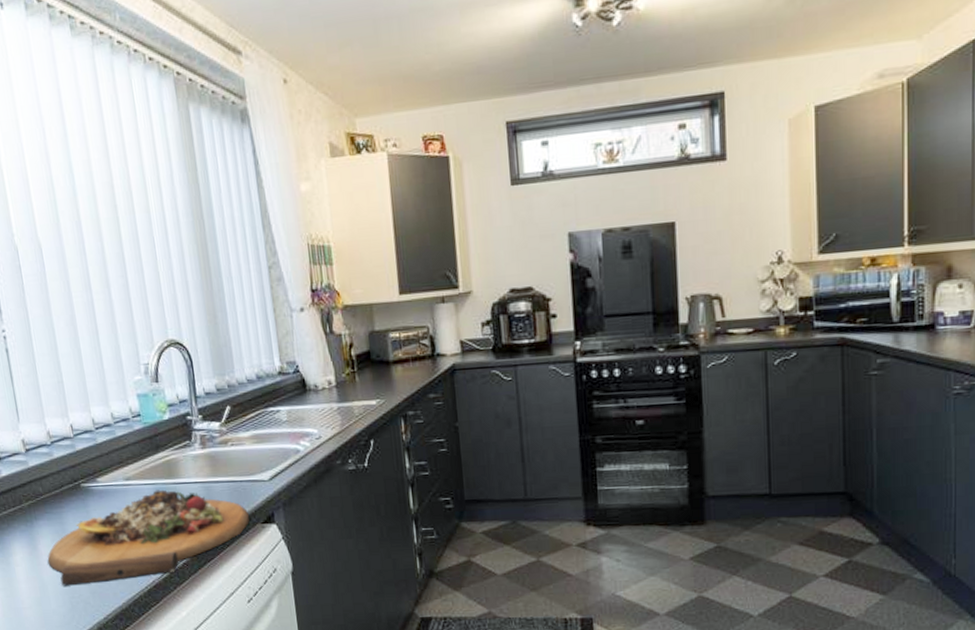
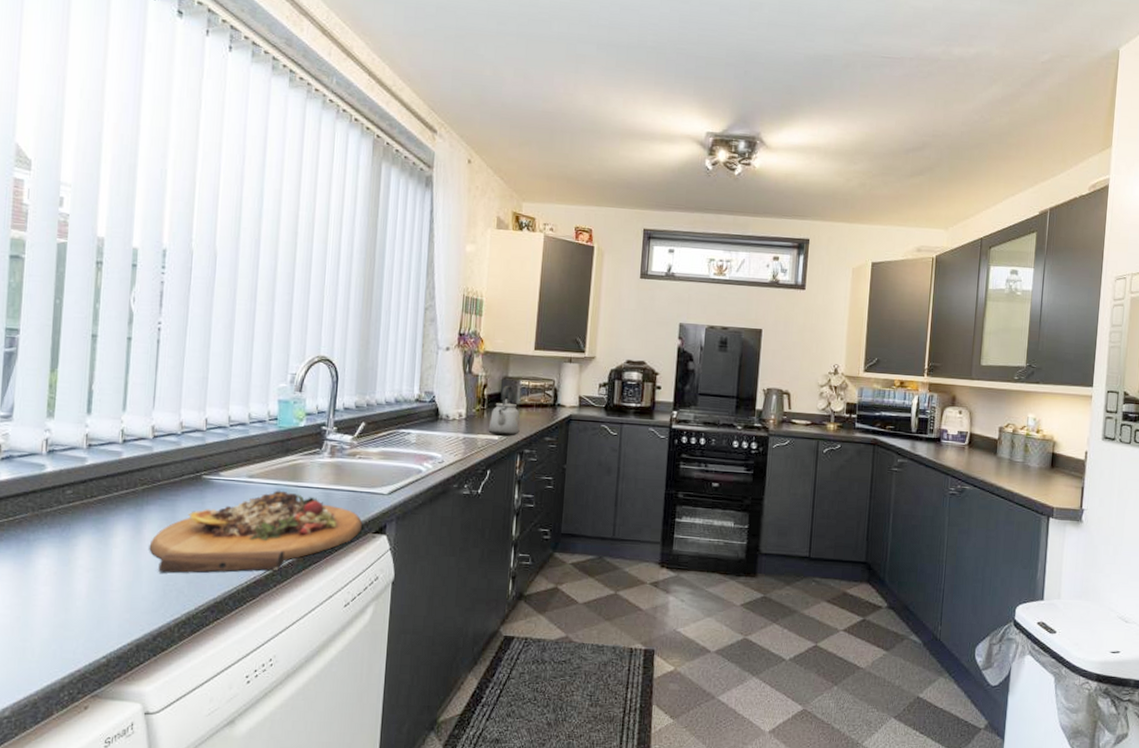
kettle: none [363,340,399,401] -> present [488,385,520,437]

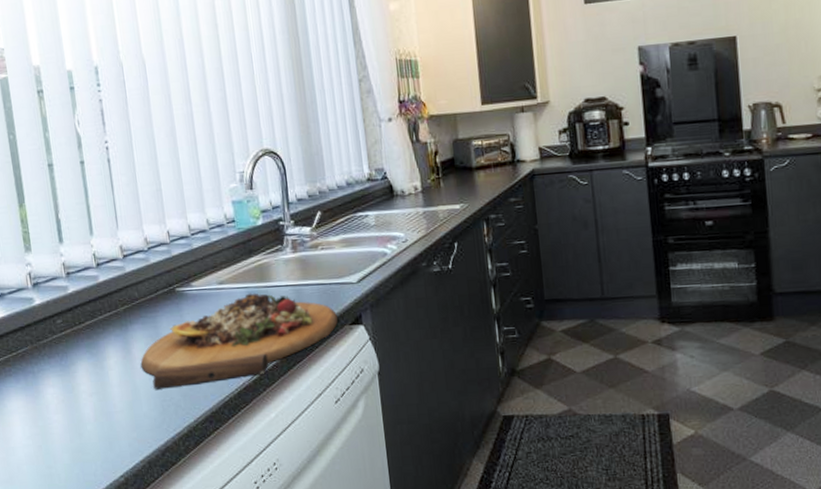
kettle: present [488,385,520,437] -> none [447,148,481,206]

